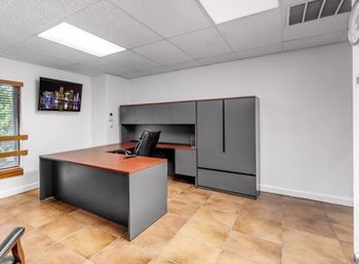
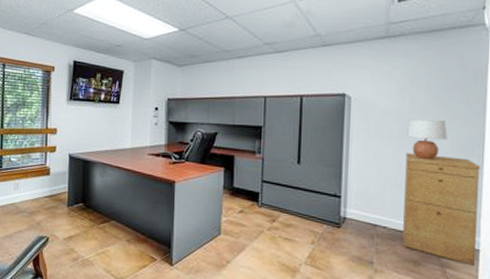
lamp: none [299,113,328,144] -> present [405,120,448,160]
filing cabinet: none [300,138,352,219] -> present [402,152,480,266]

